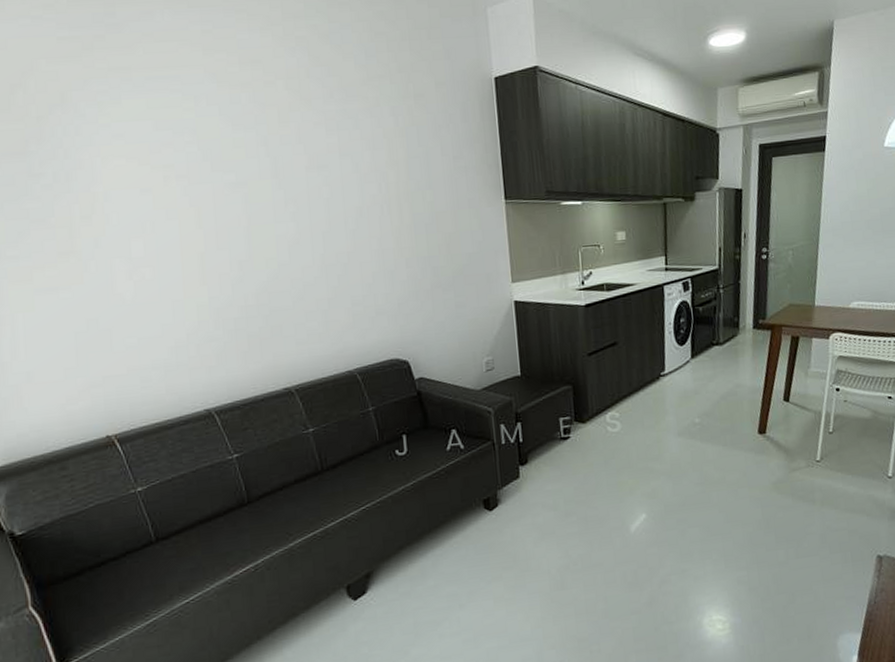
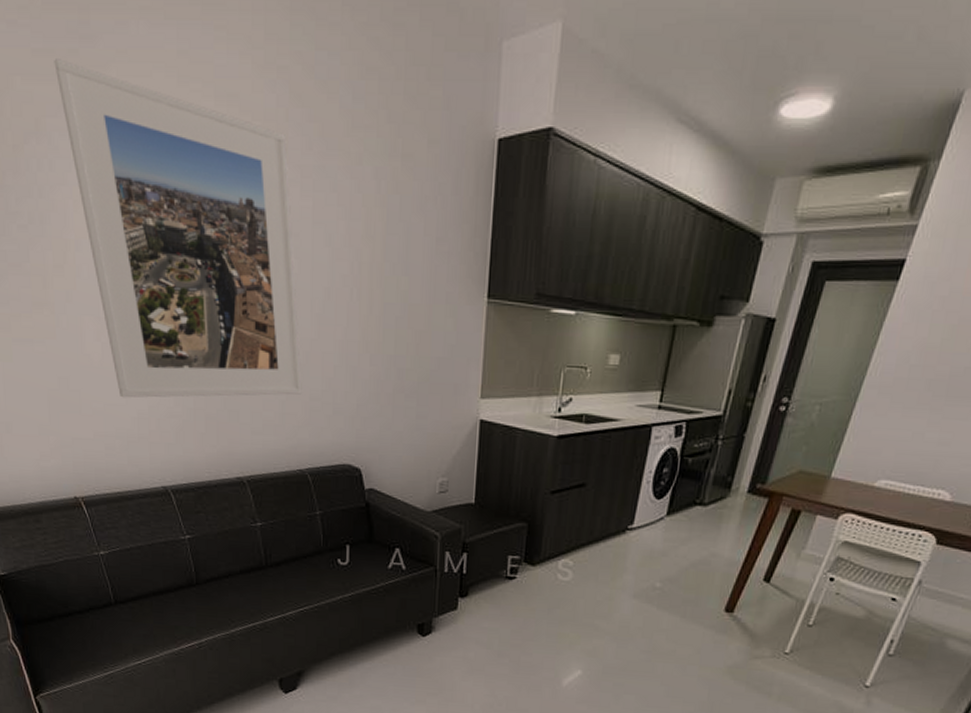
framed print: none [80,43,344,330] -> present [54,59,302,398]

